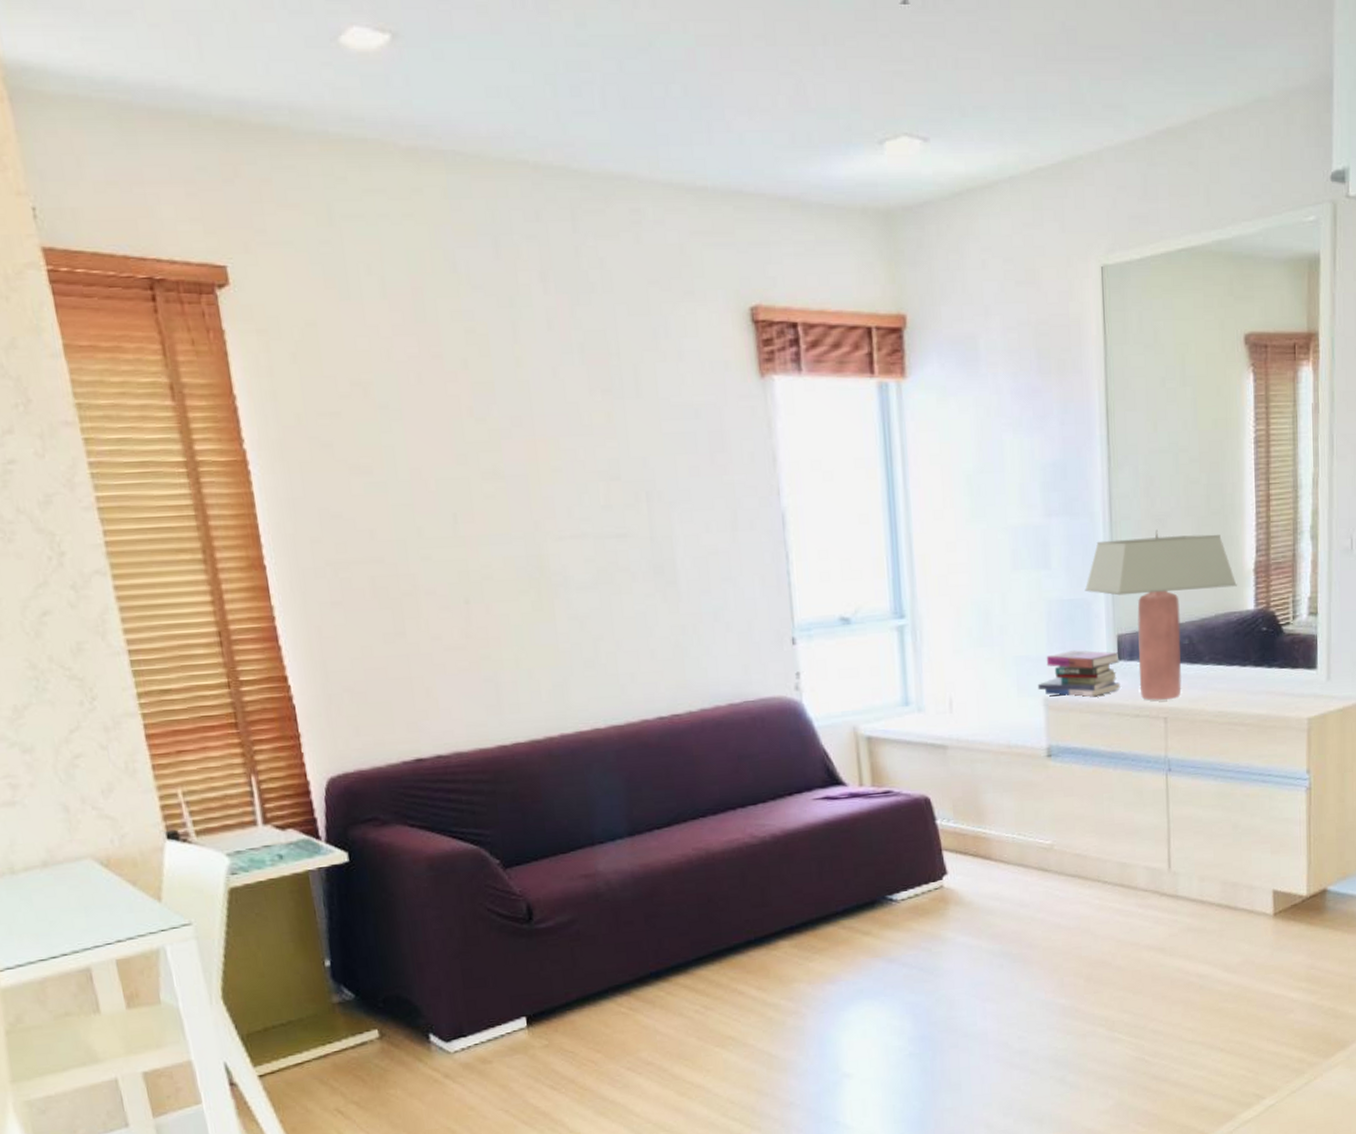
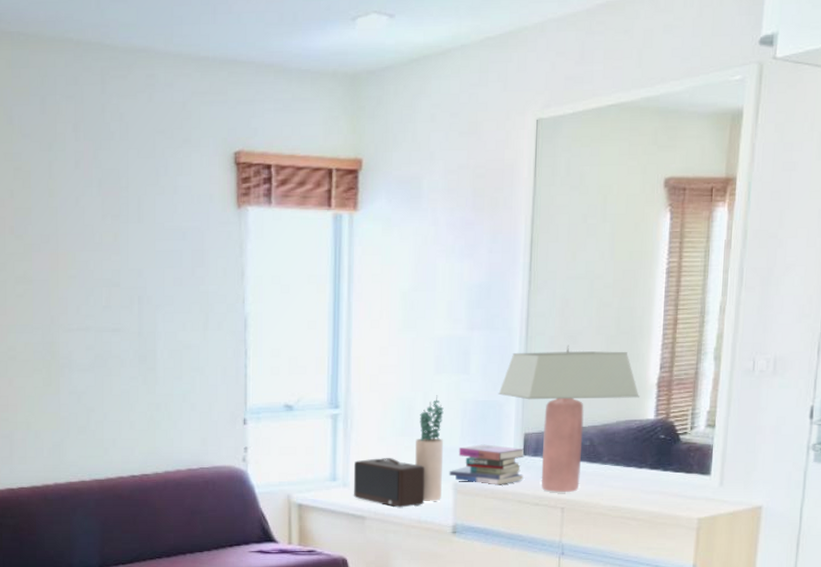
speaker: none [928,673,1013,732] -> present [353,458,425,508]
vase: none [997,596,1032,723] -> present [415,395,444,502]

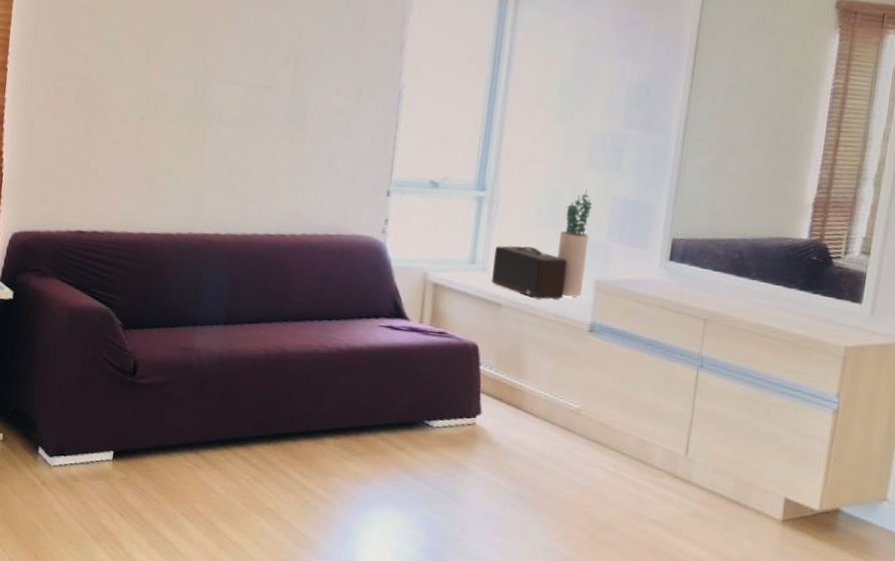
books: present [449,444,525,485] -> none [591,244,672,289]
table lamp: present [498,345,639,492] -> none [649,154,794,304]

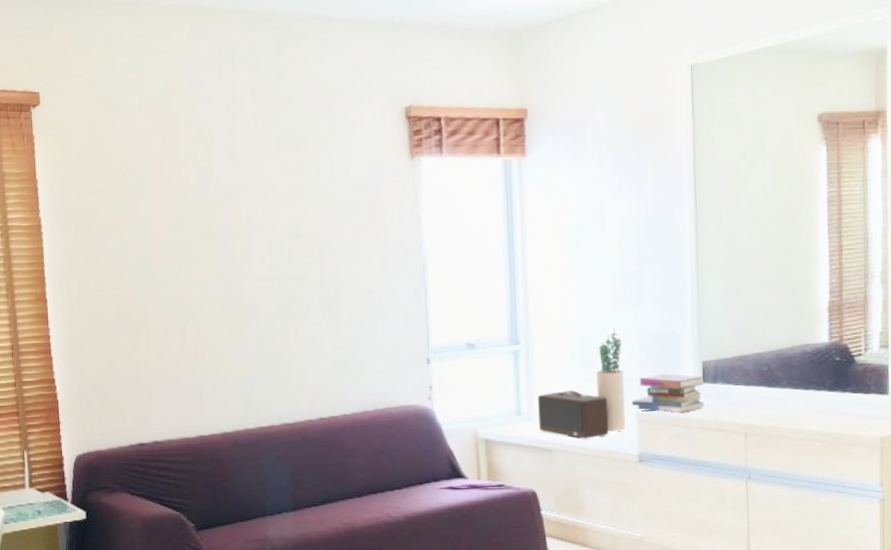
books: none [591,244,672,289] -> present [631,373,705,413]

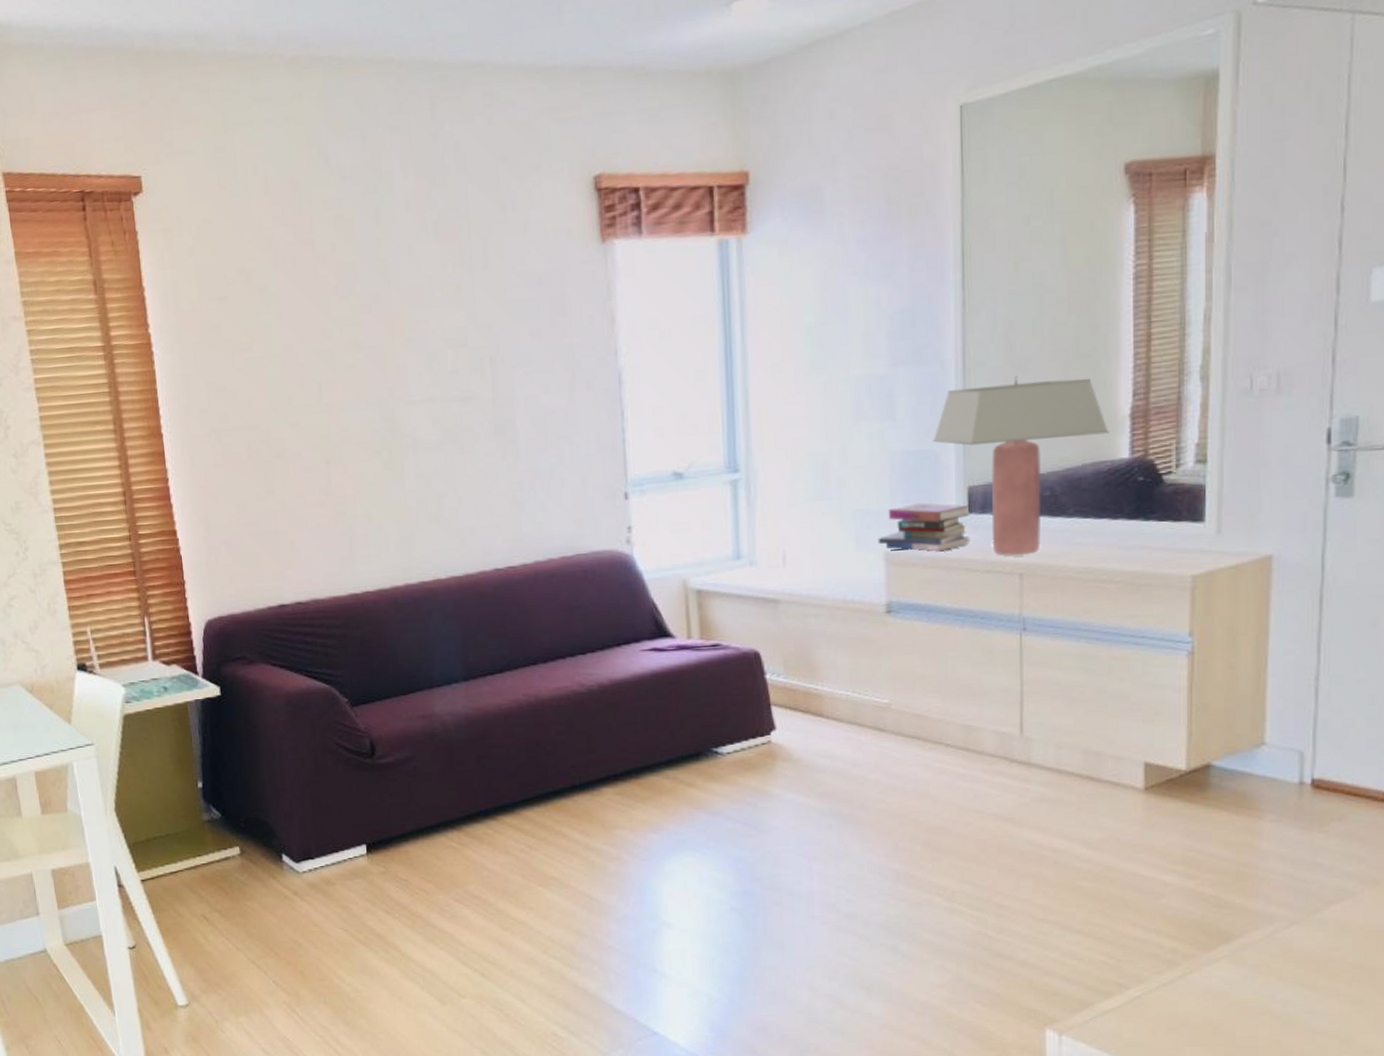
speaker: present [537,391,609,439] -> none [760,527,850,587]
vase: present [596,328,626,433] -> none [835,448,870,578]
table lamp: none [674,274,812,418] -> present [932,375,1109,556]

